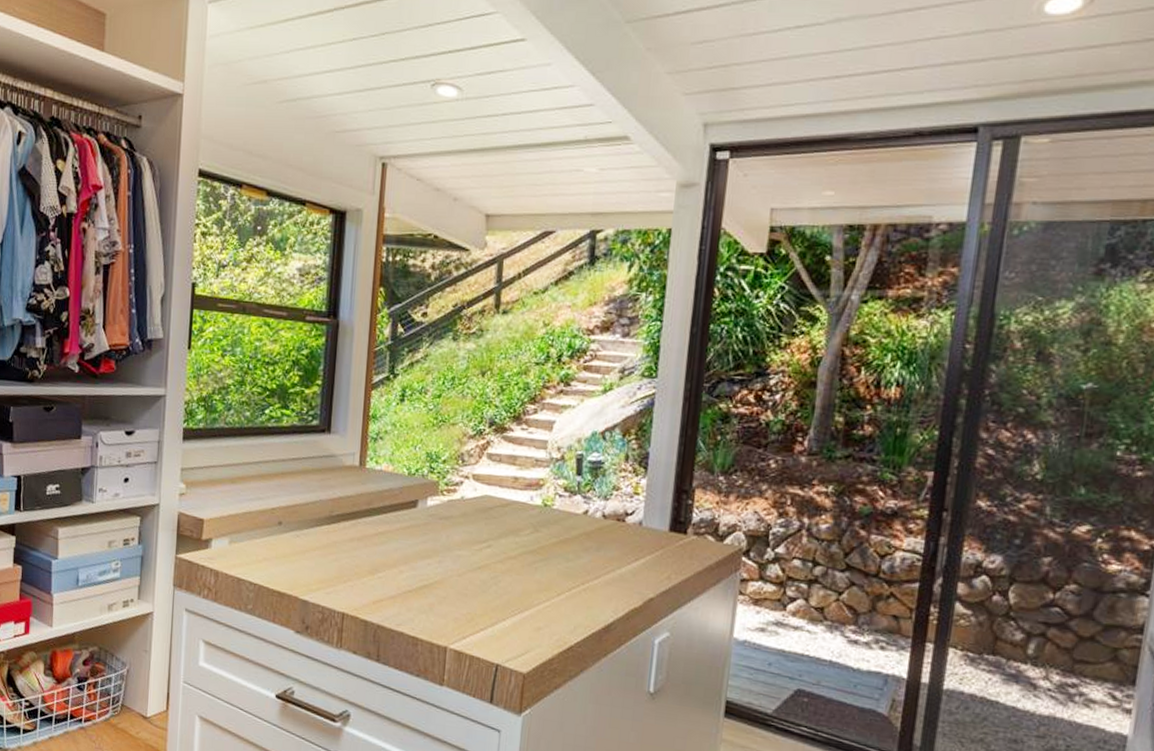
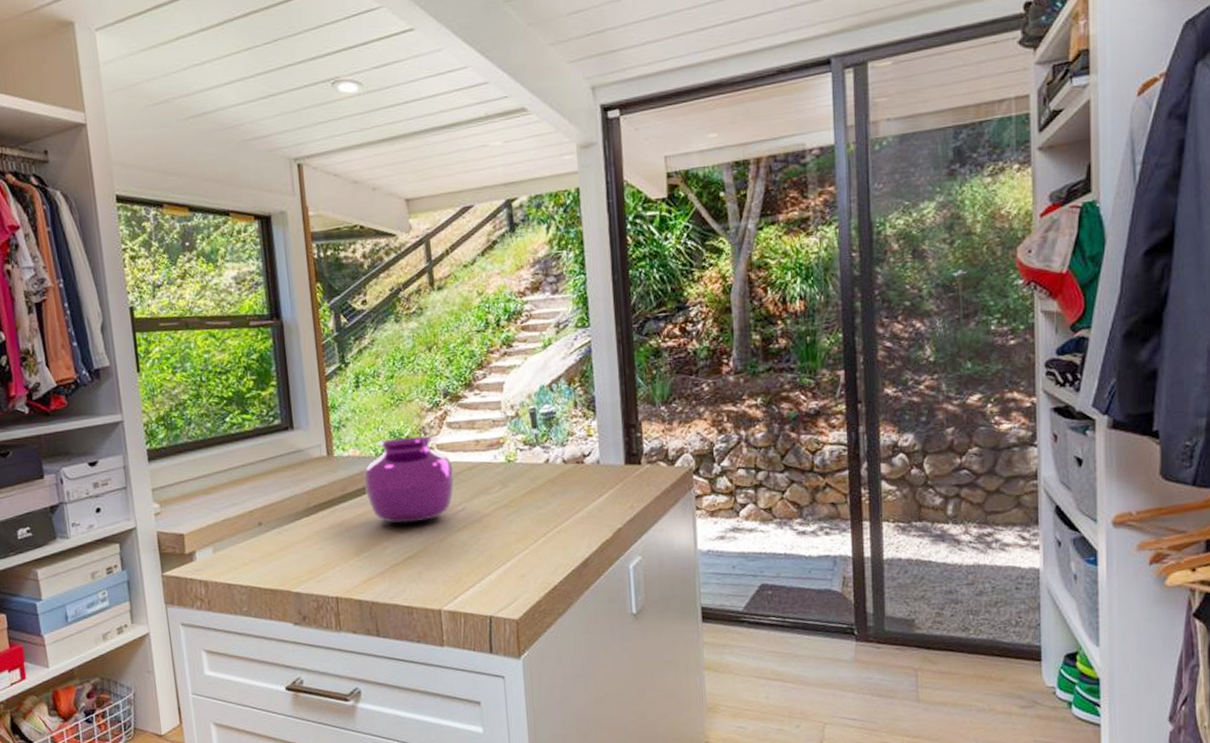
vase: none [391,460,486,552] -> present [364,435,454,524]

